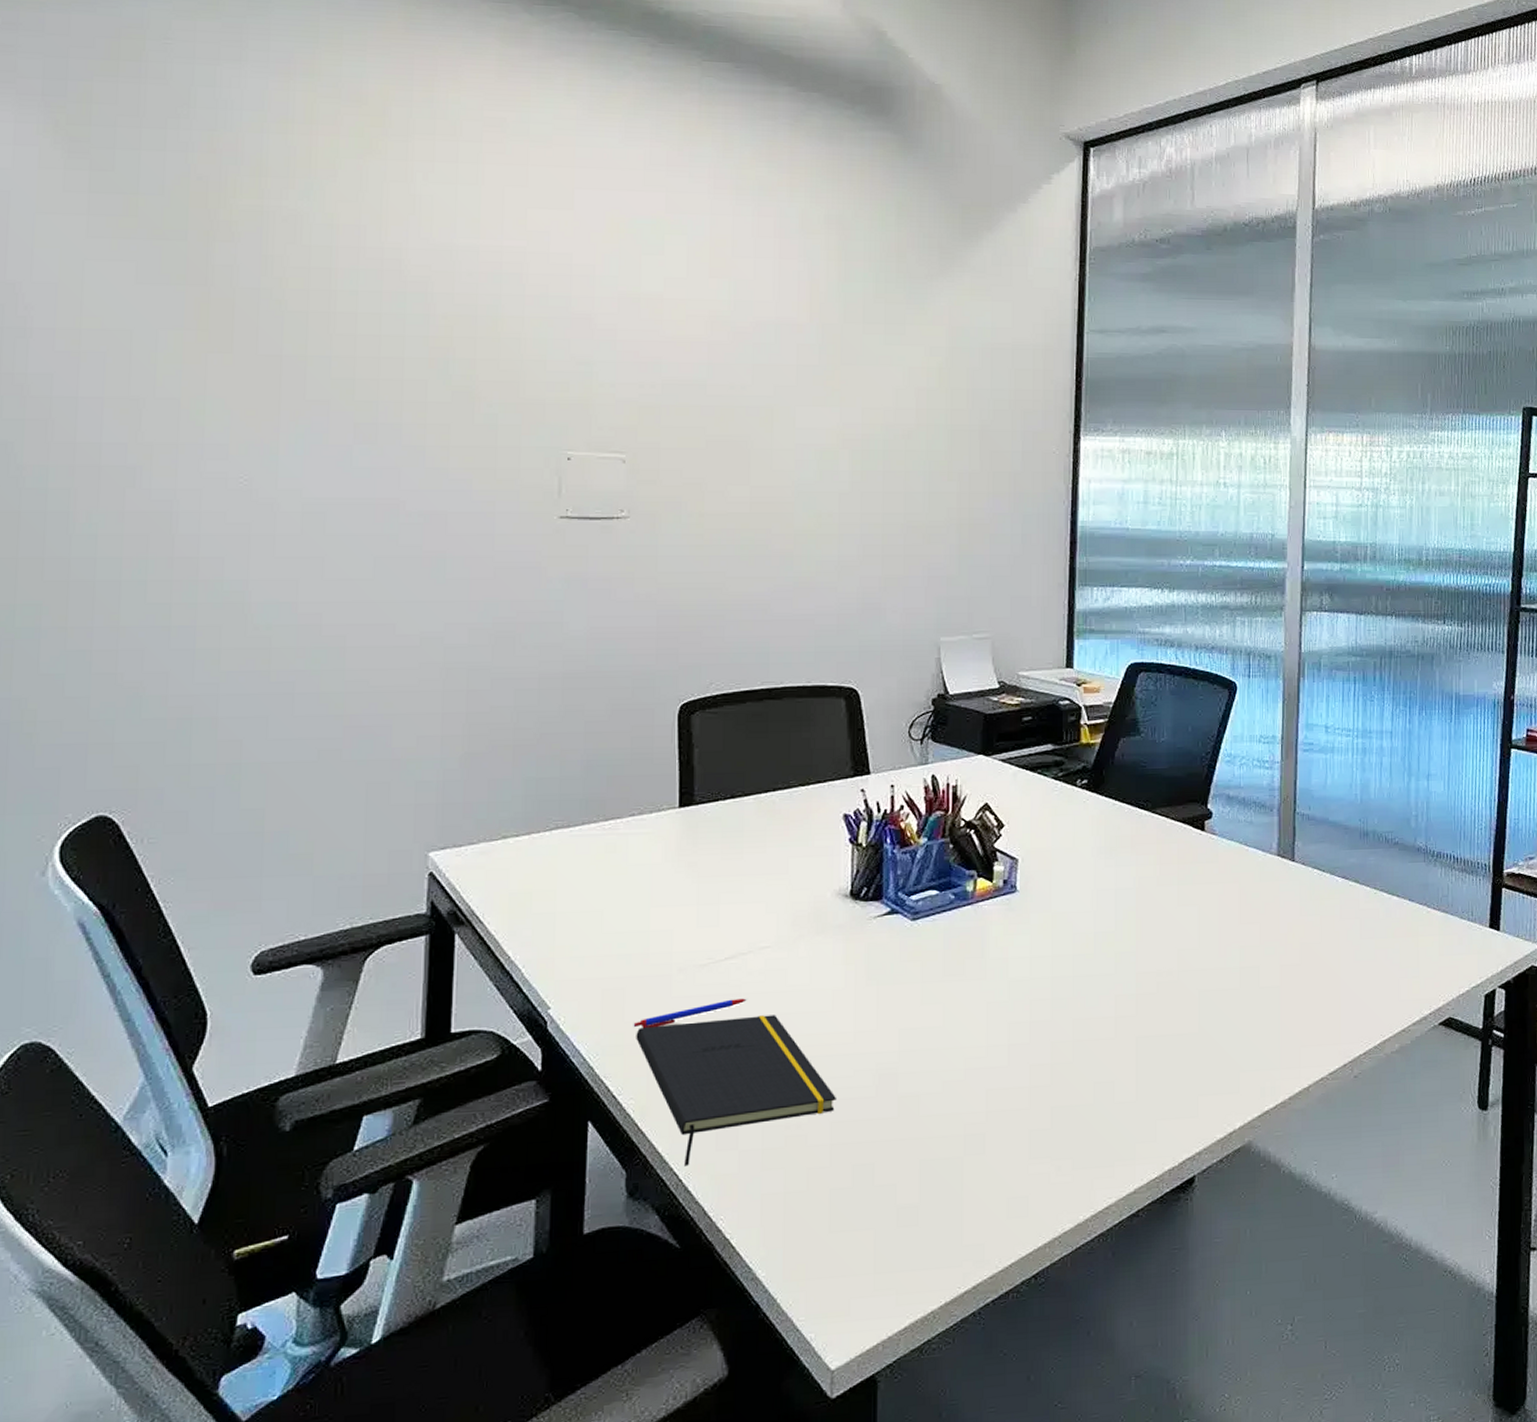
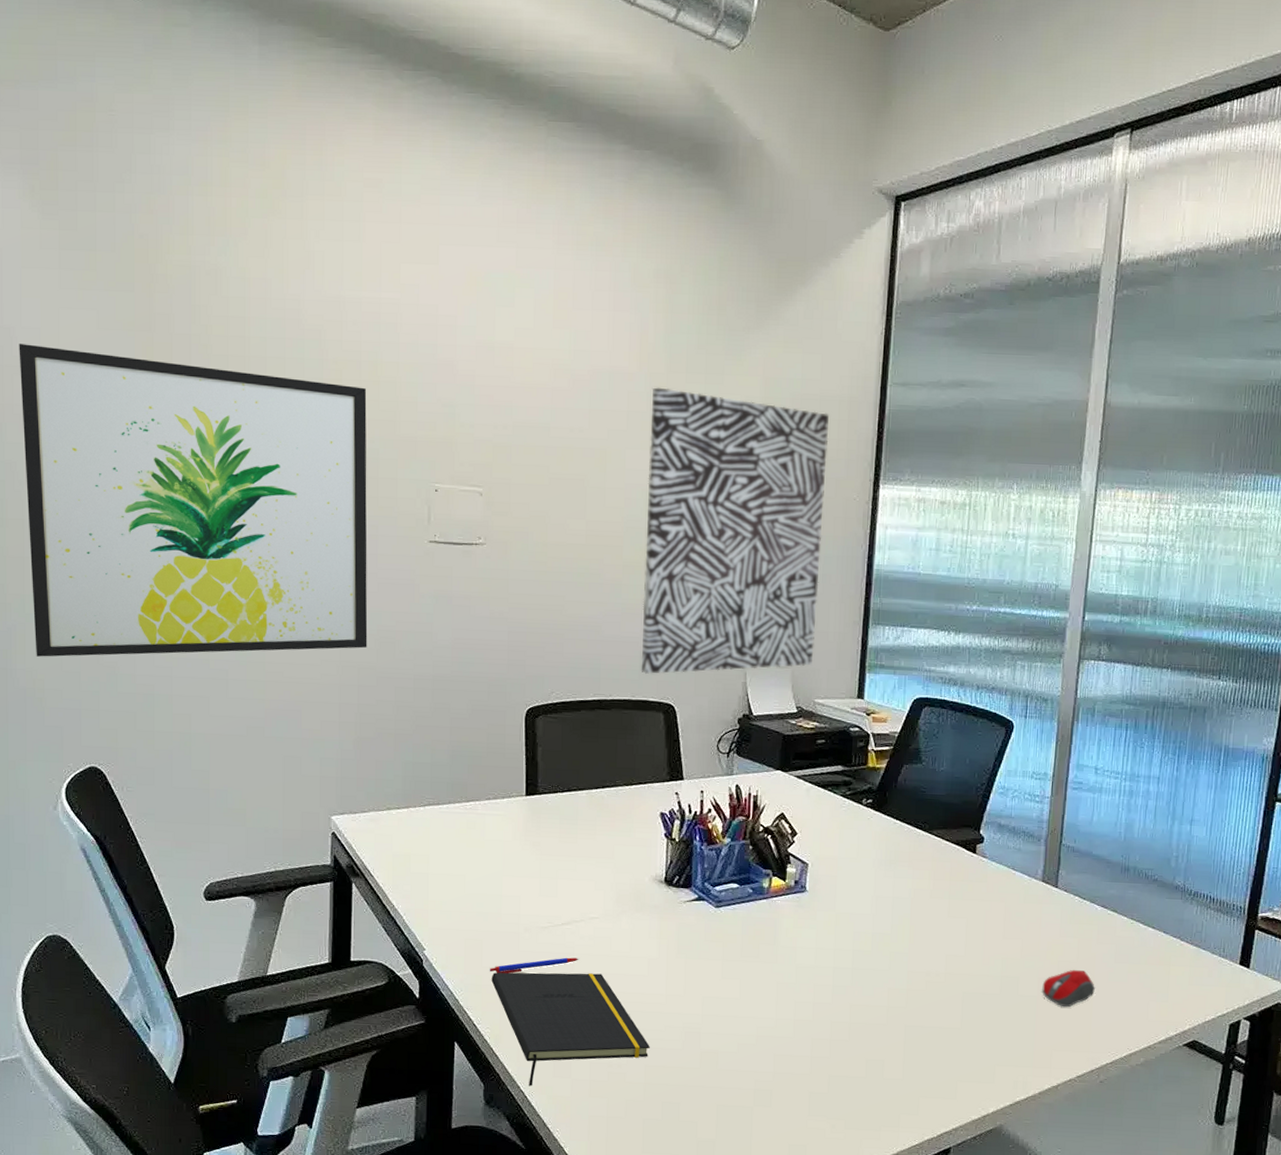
wall art: none [25,301,484,681] -> present [19,344,368,657]
wall art: none [817,339,1023,655] -> present [641,387,830,674]
computer mouse: none [1285,951,1342,996] -> present [1042,969,1095,1008]

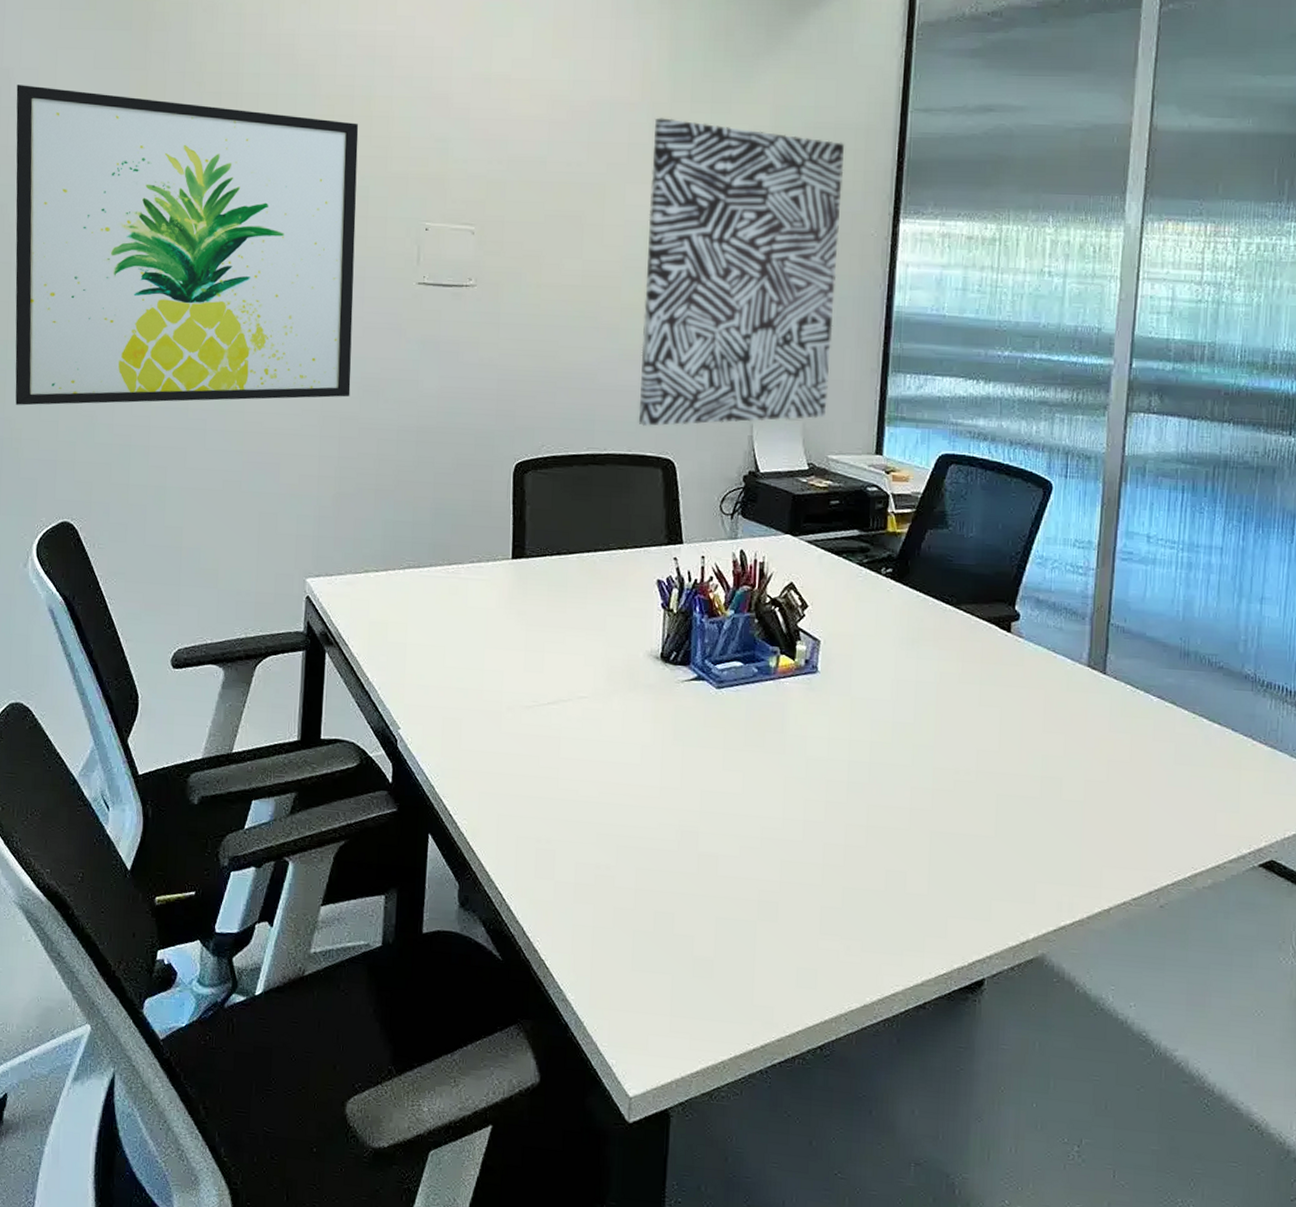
pen: present [489,957,579,974] -> none [468,741,566,759]
notepad: present [491,972,650,1086] -> none [470,756,642,888]
computer mouse: present [1042,969,1095,1008] -> none [1089,770,1152,816]

